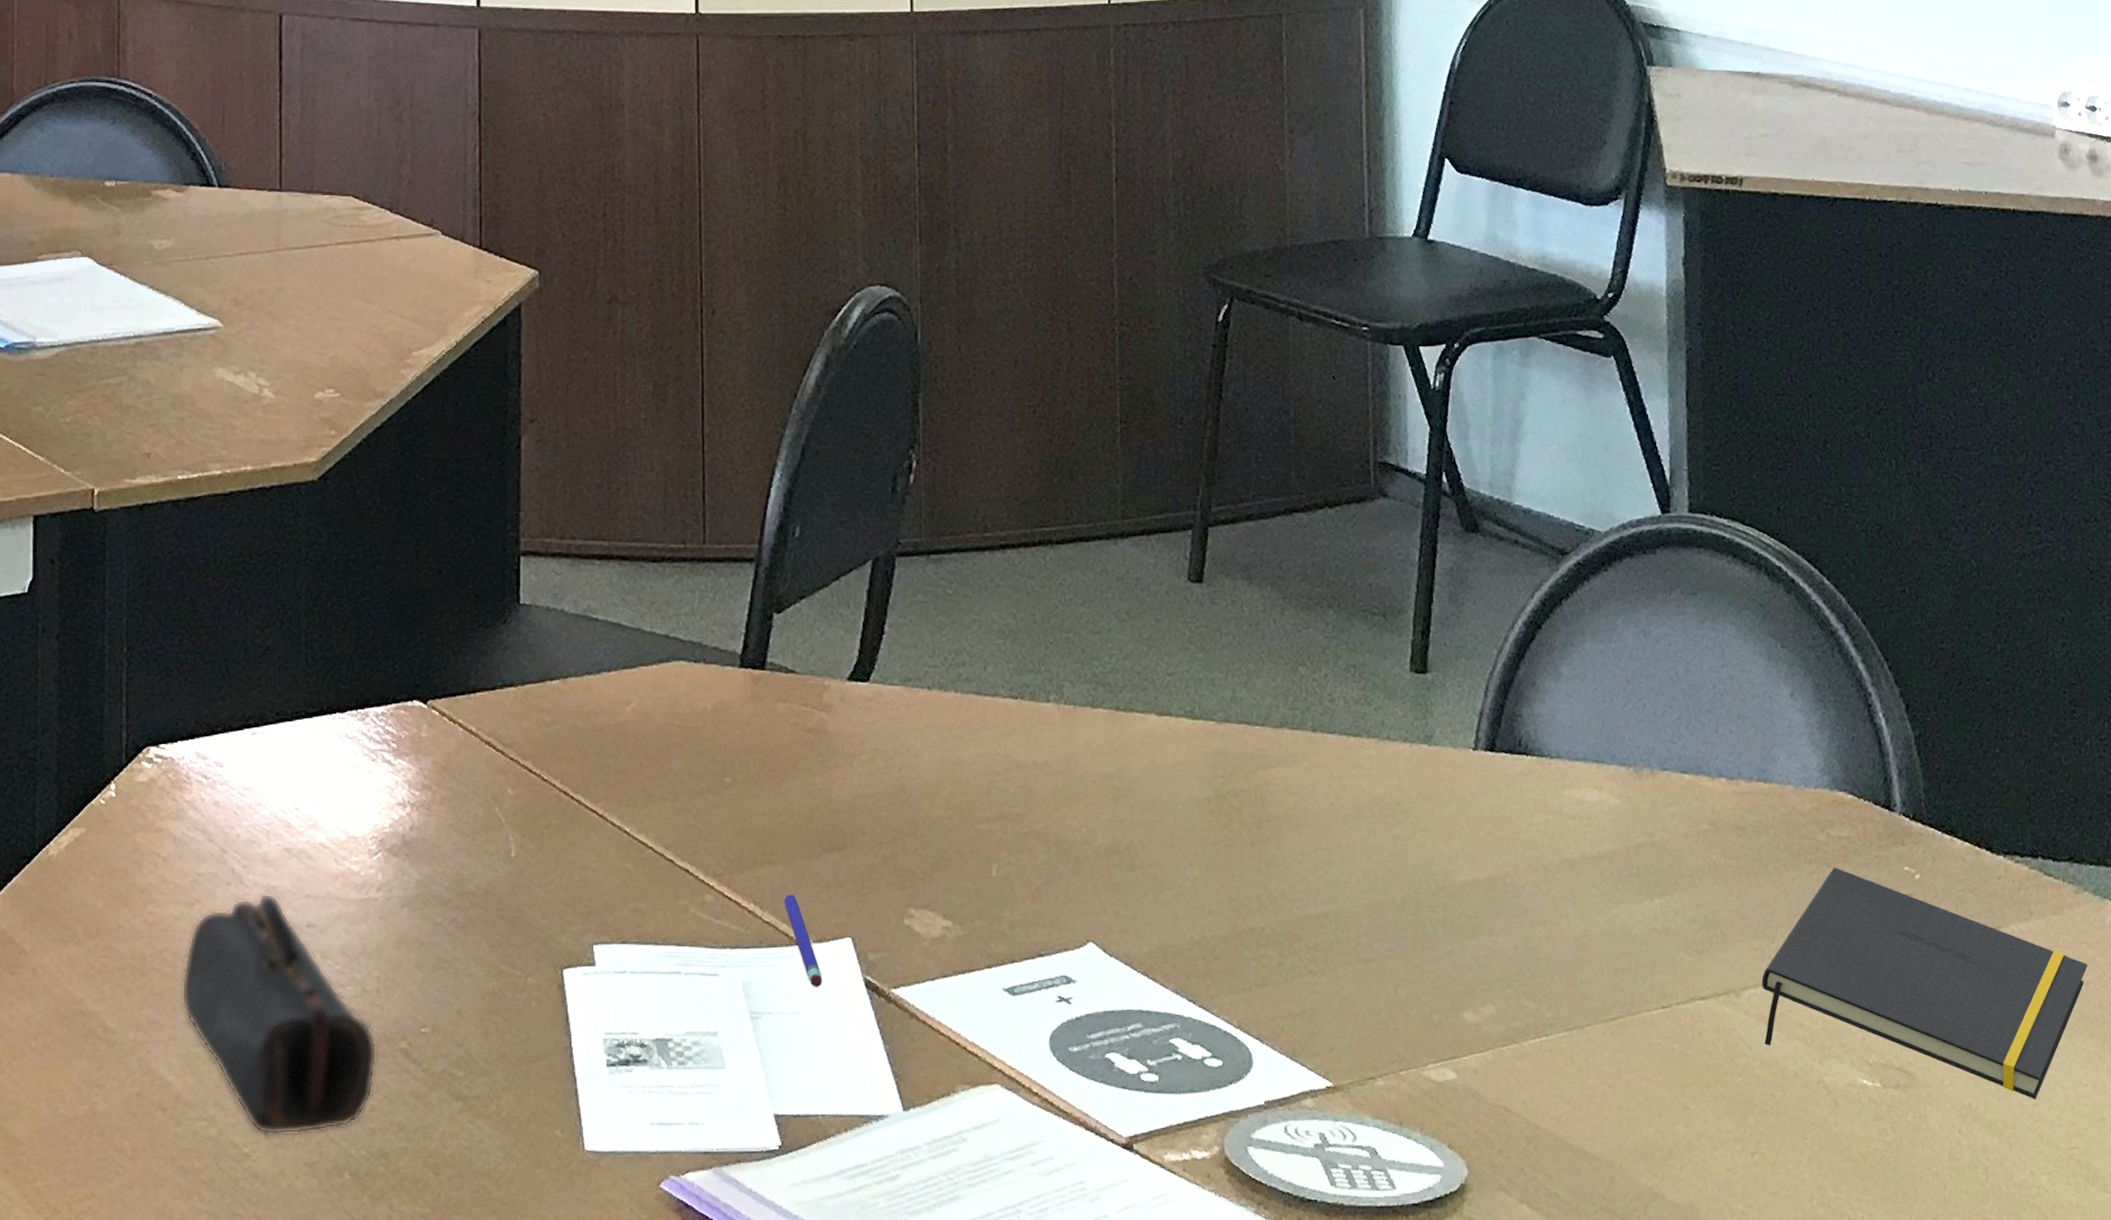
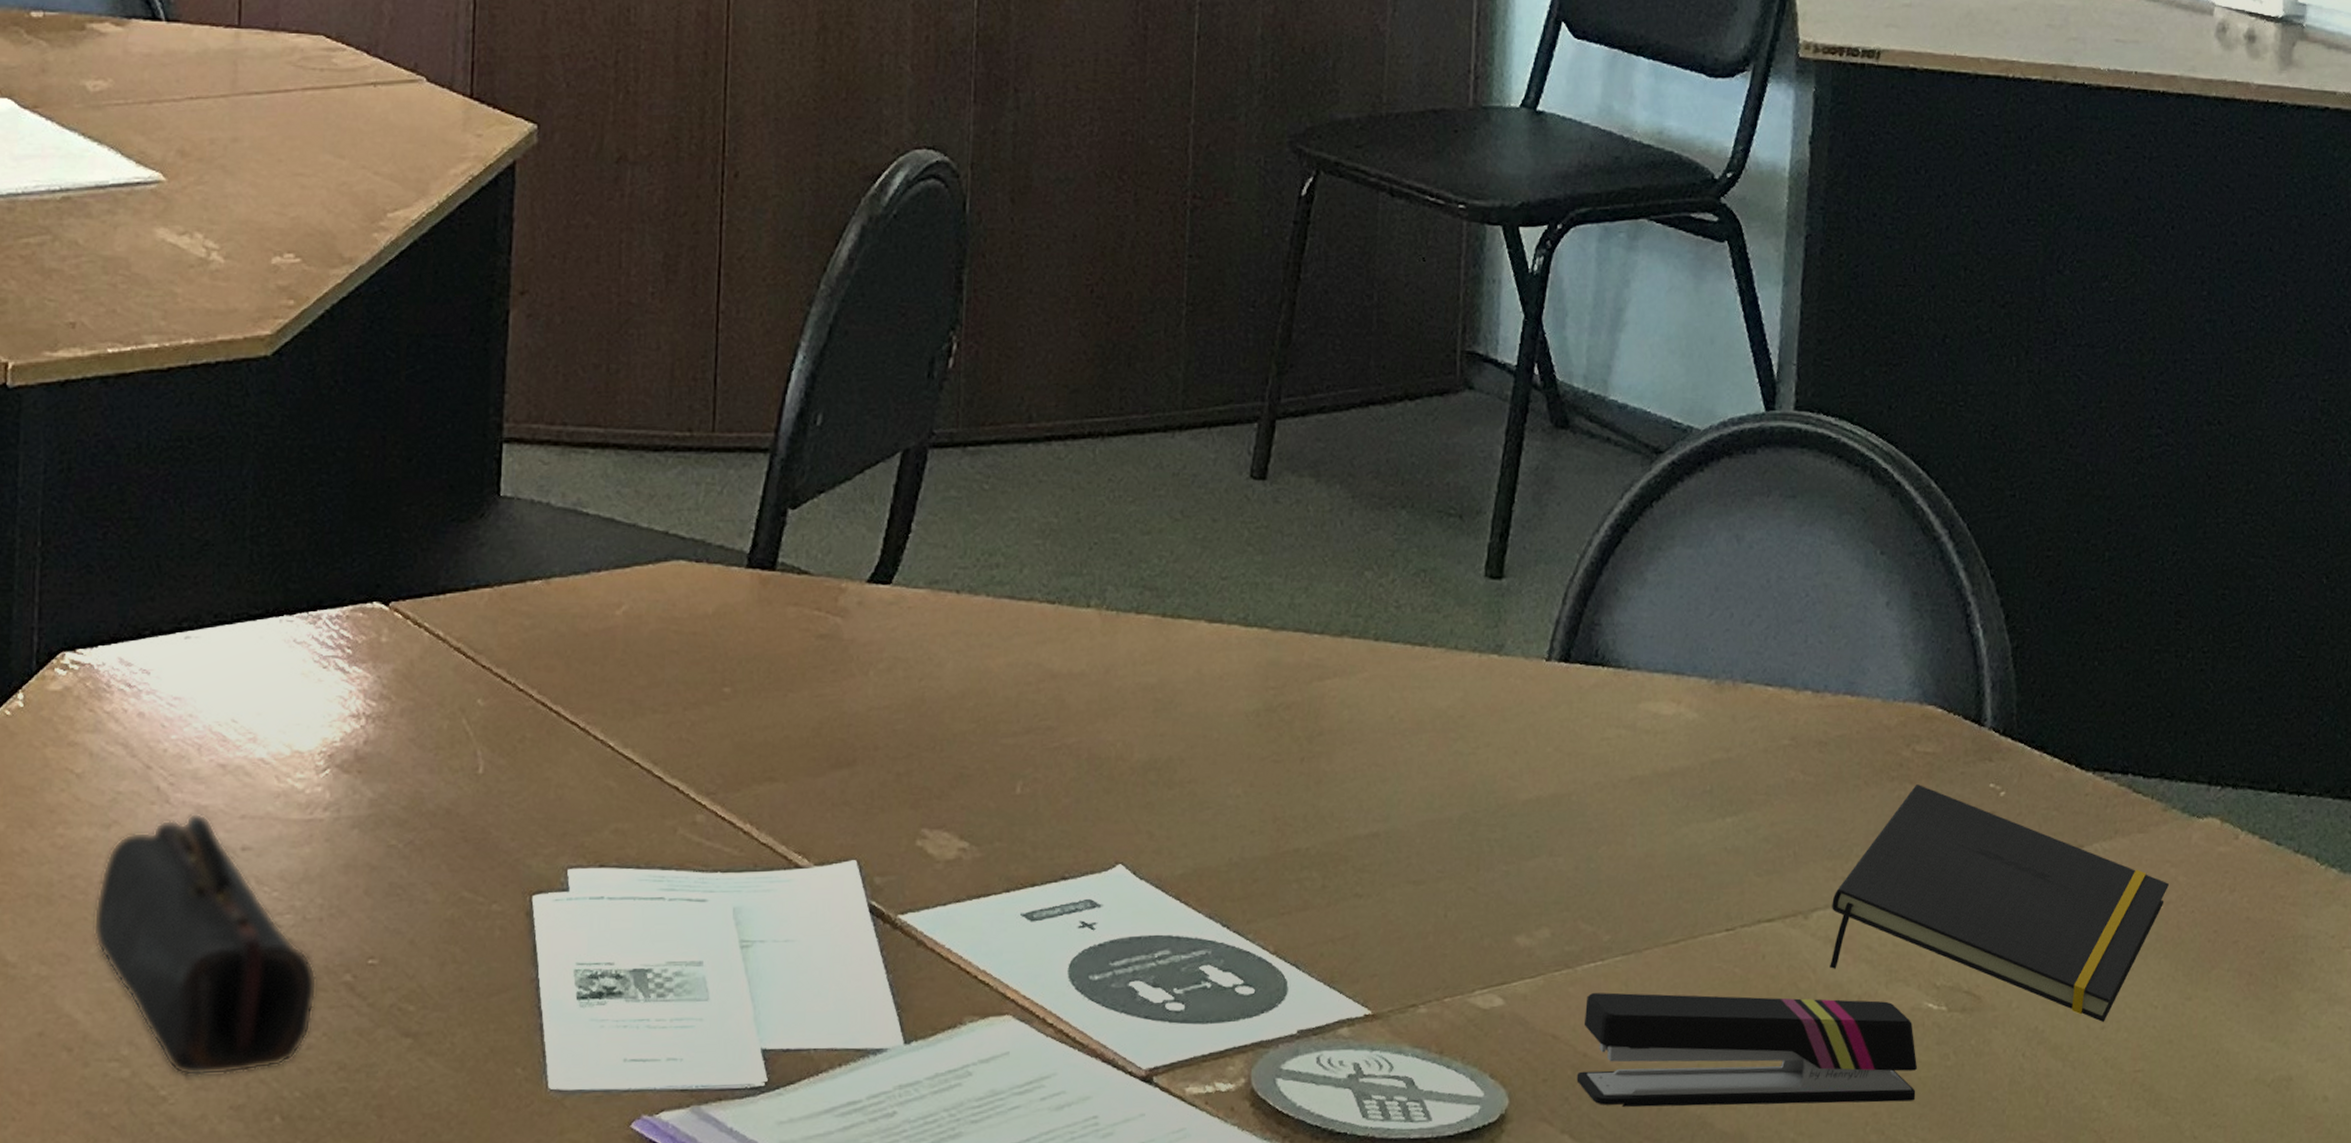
pen: present [783,895,822,987] -> none [783,814,822,913]
stapler: none [1530,1066,1858,1179] -> present [1576,992,1918,1107]

